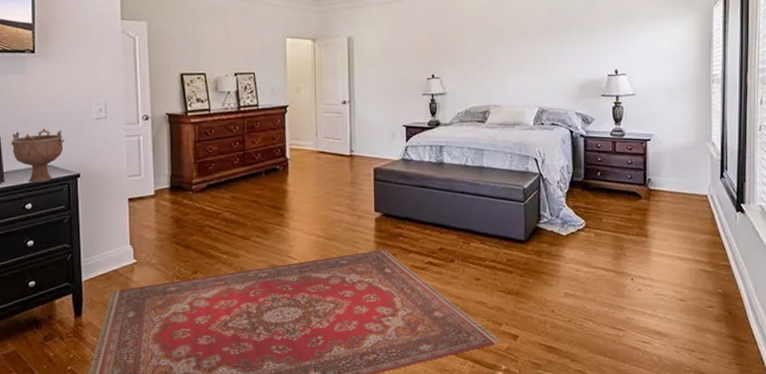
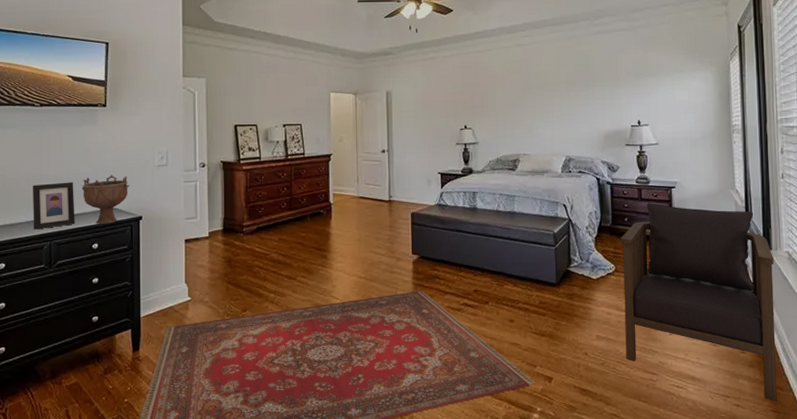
armchair: none [593,156,747,355] -> present [621,203,777,402]

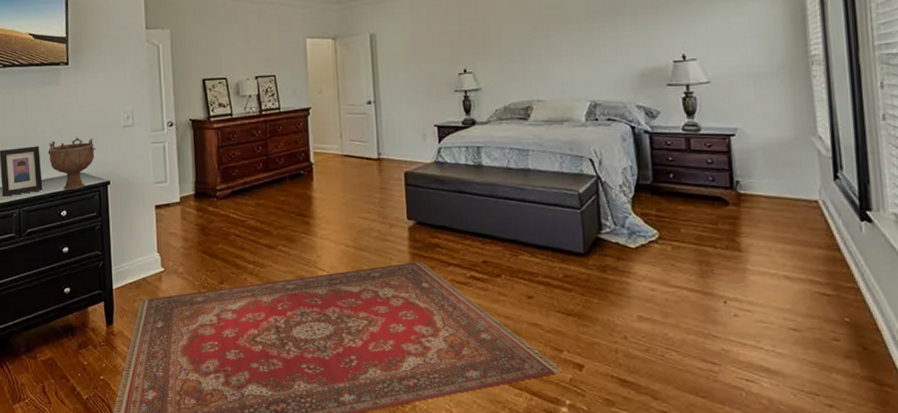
armchair: present [621,203,777,402] -> none [665,154,886,403]

